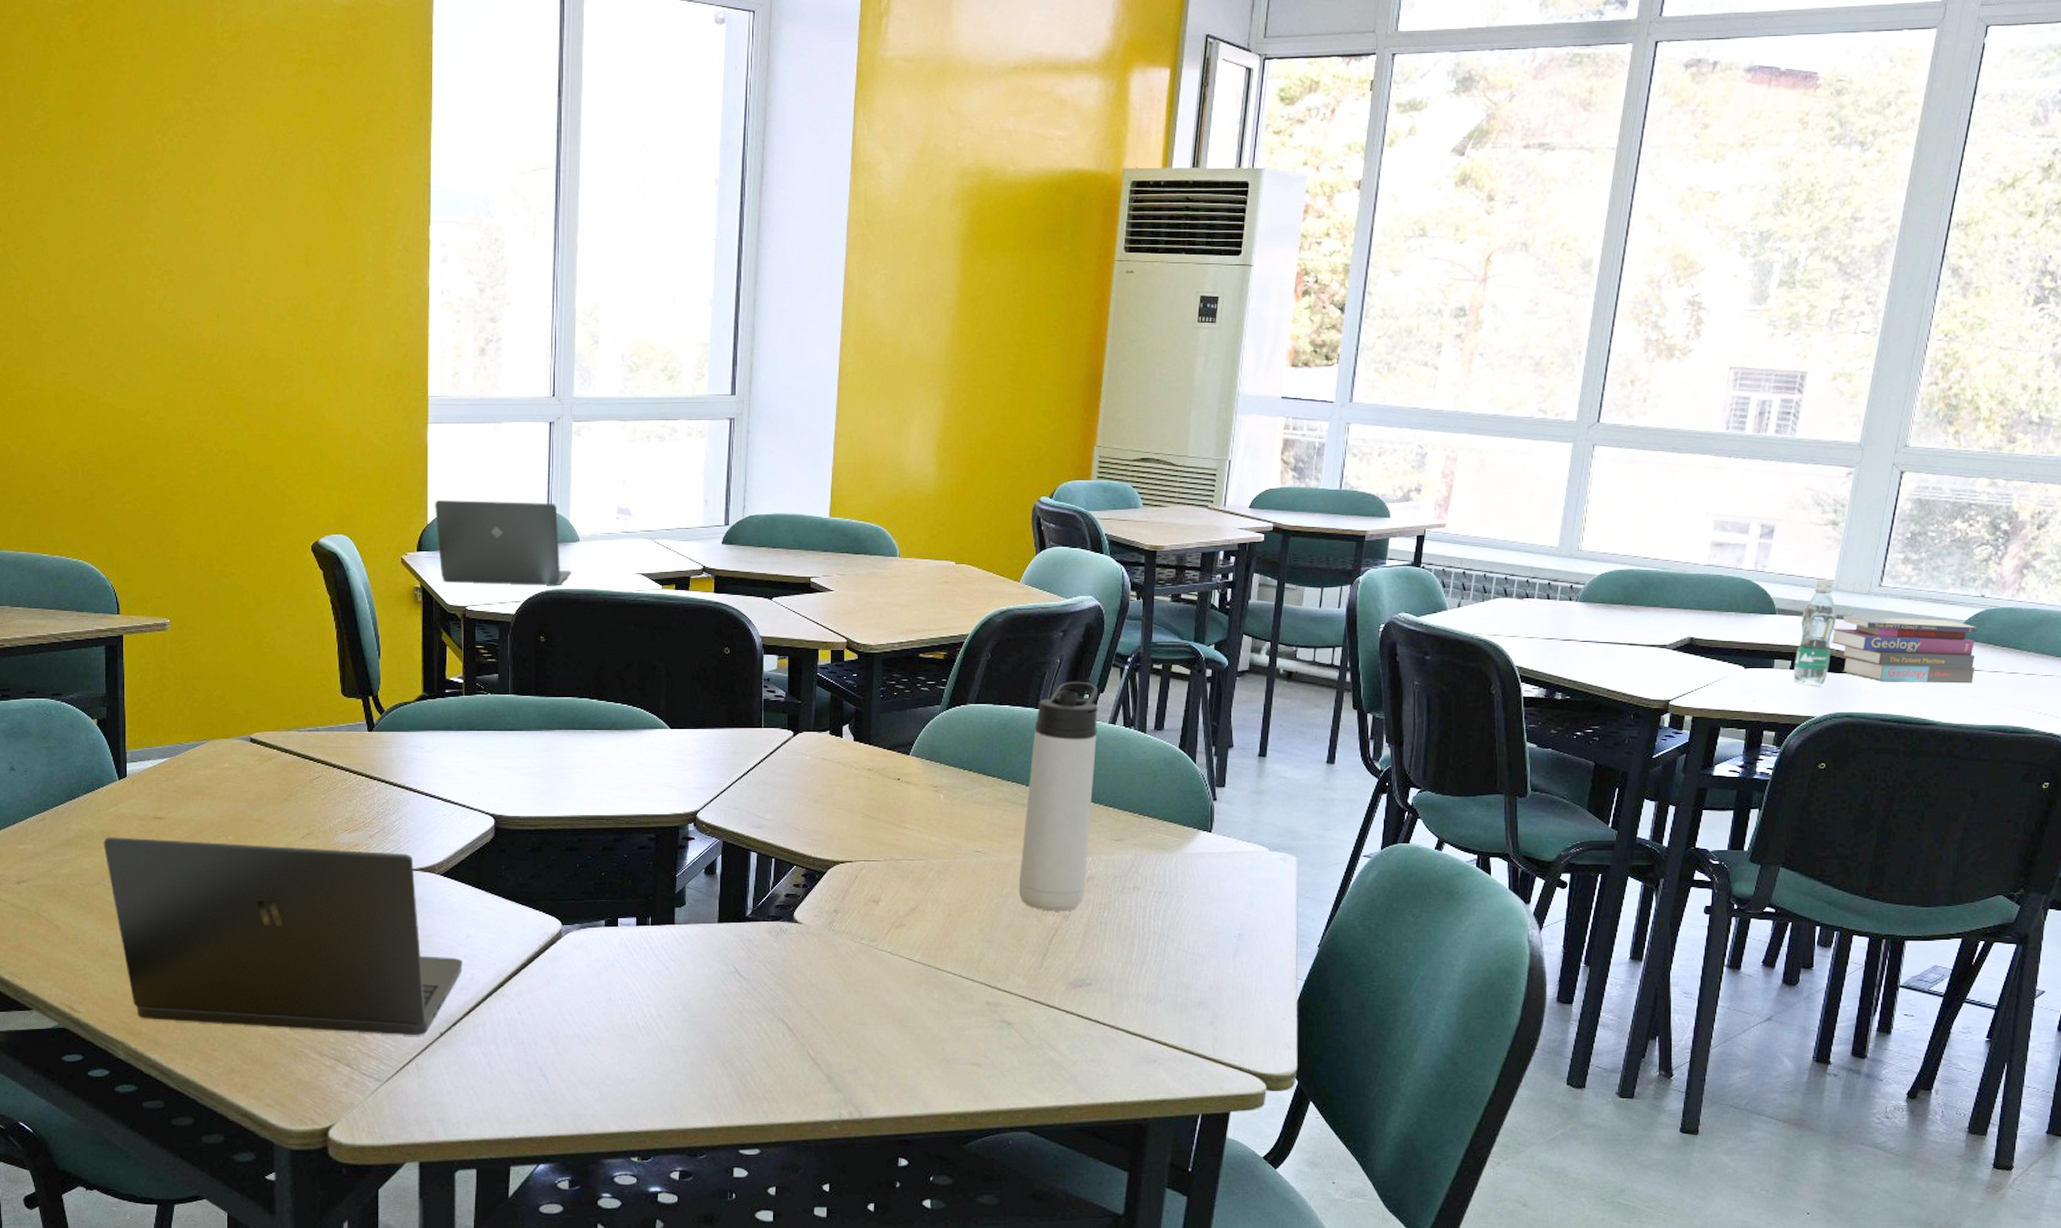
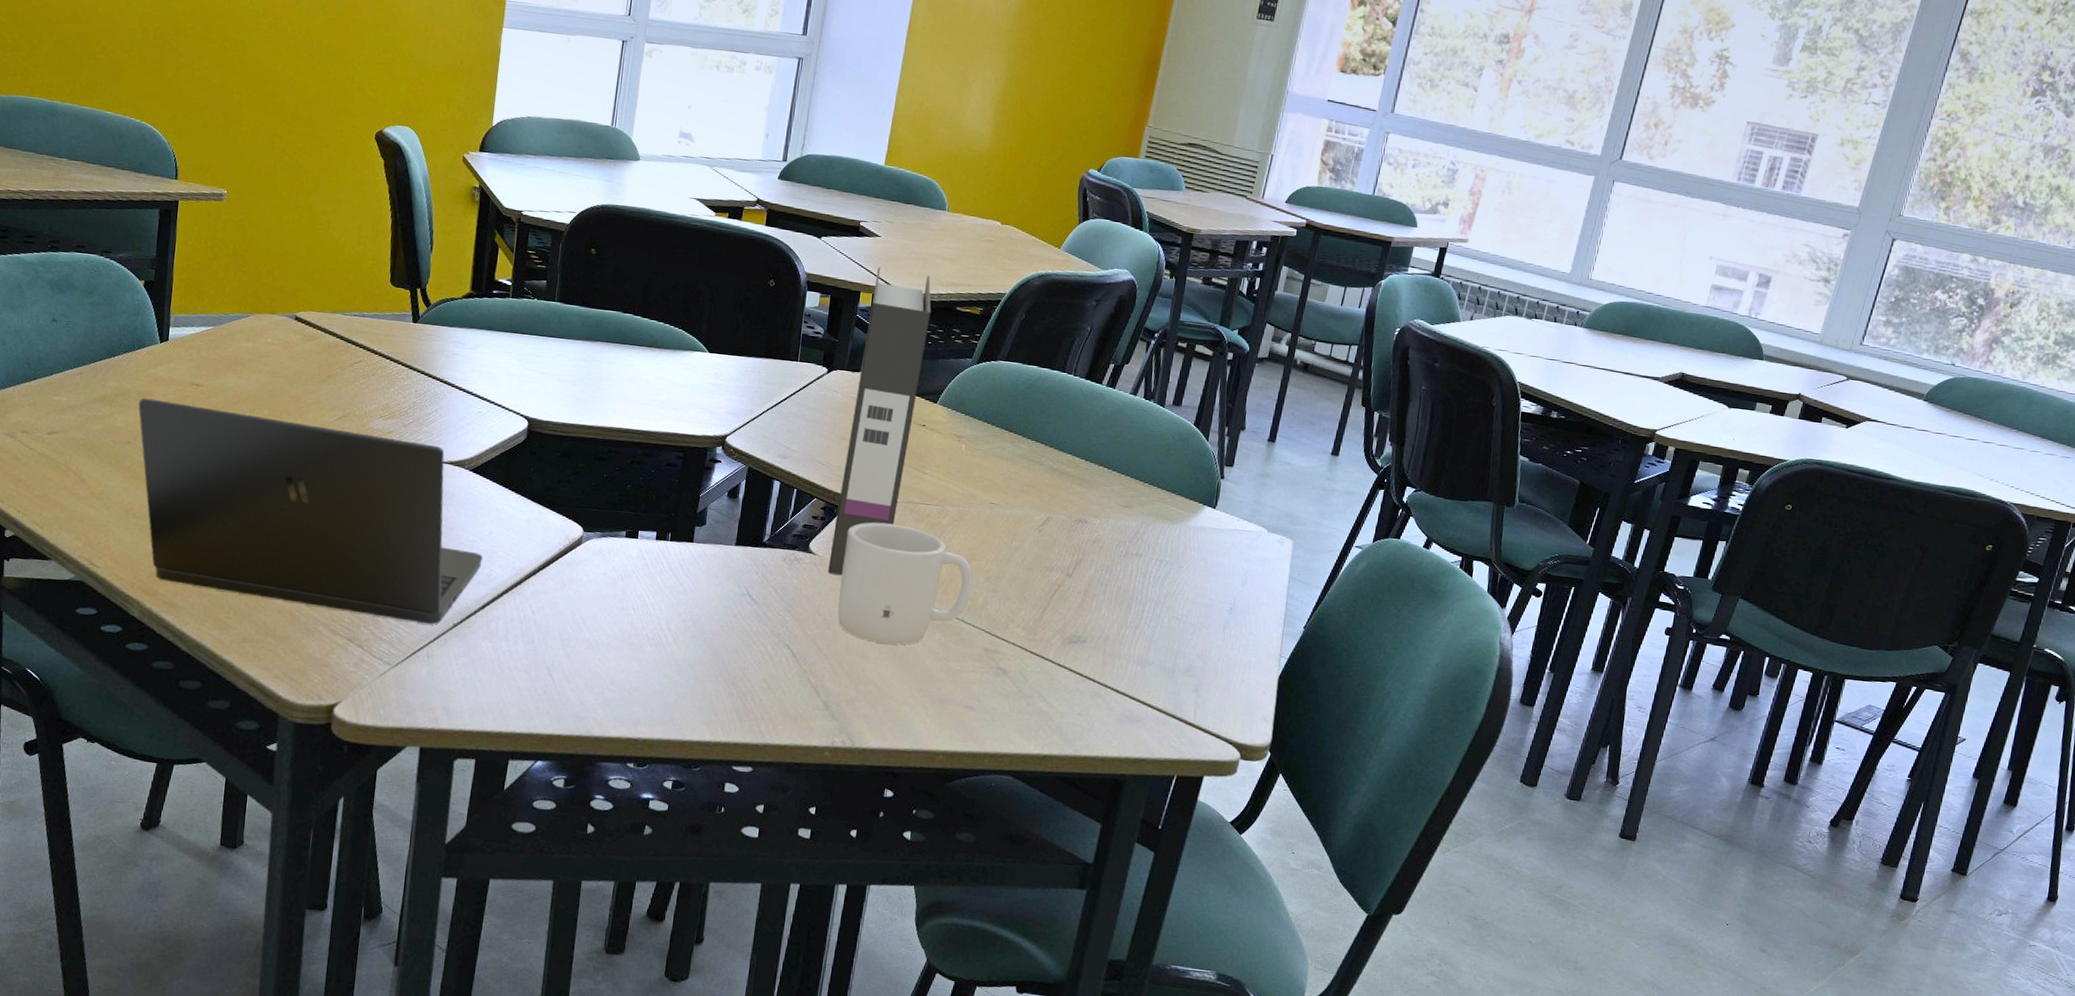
laptop: present [435,500,572,585] -> none [500,104,630,201]
binder: none [816,622,893,943] -> present [828,267,931,576]
mug: none [830,883,966,1008] -> present [837,522,973,645]
thermos bottle: present [1018,681,1099,912] -> none [1026,349,1124,570]
bottle: present [1793,578,1838,686] -> none [1772,331,1820,432]
books: present [1831,616,1977,684] -> none [1810,369,1945,445]

